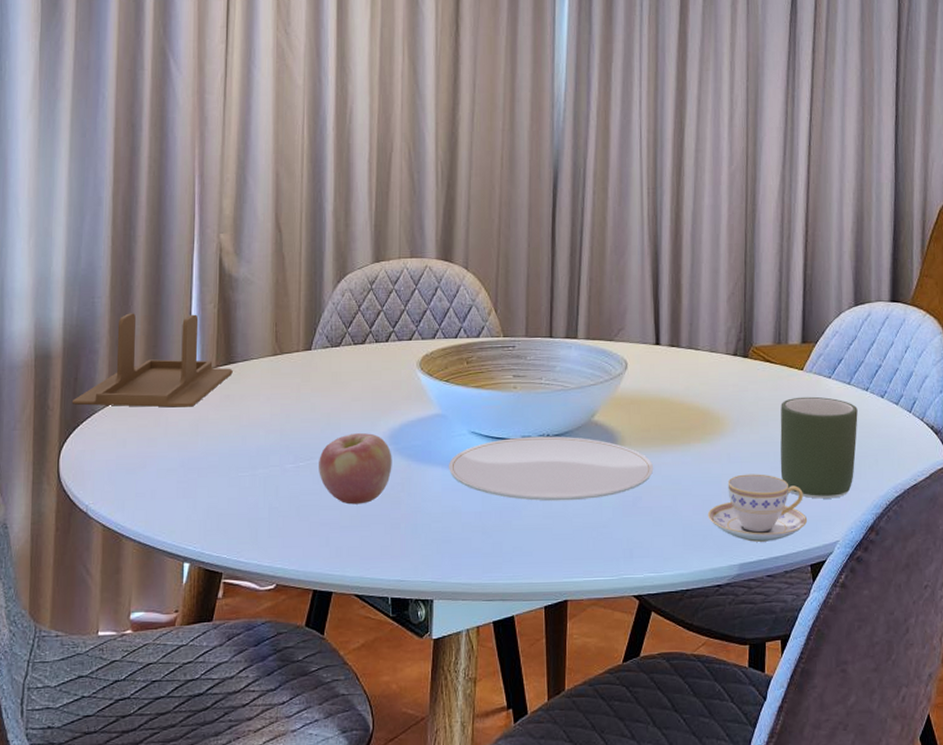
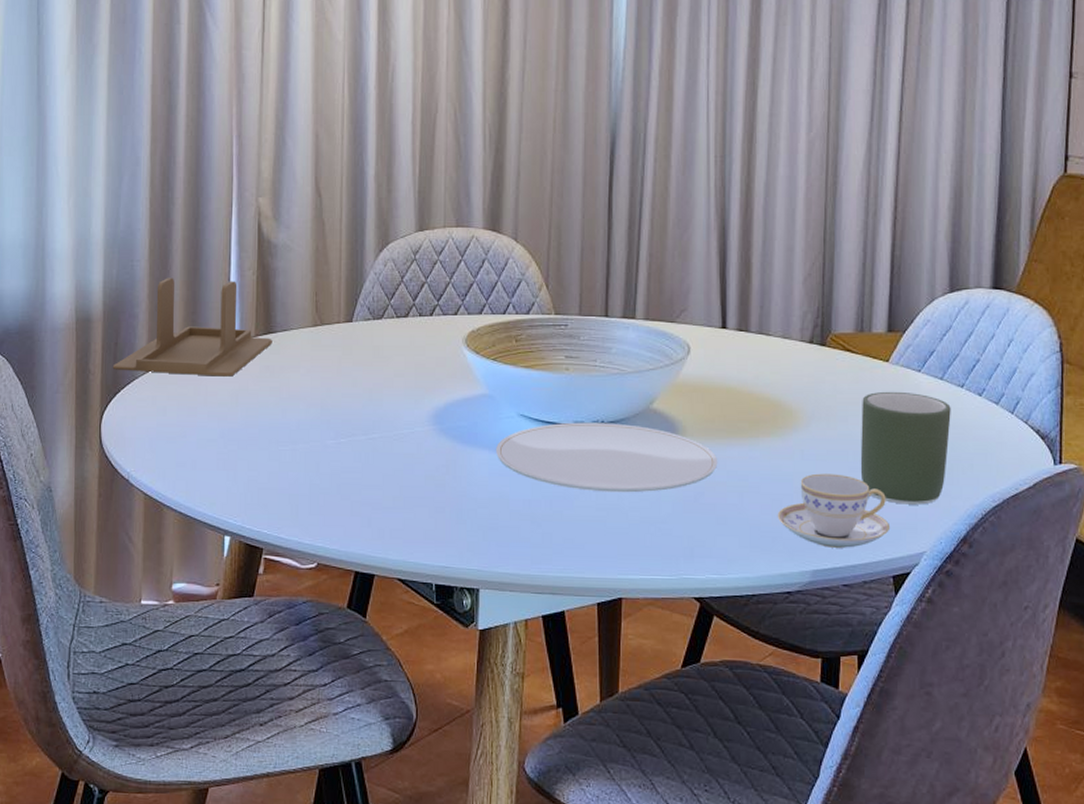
apple: present [319,433,392,505] -> none [360,411,437,485]

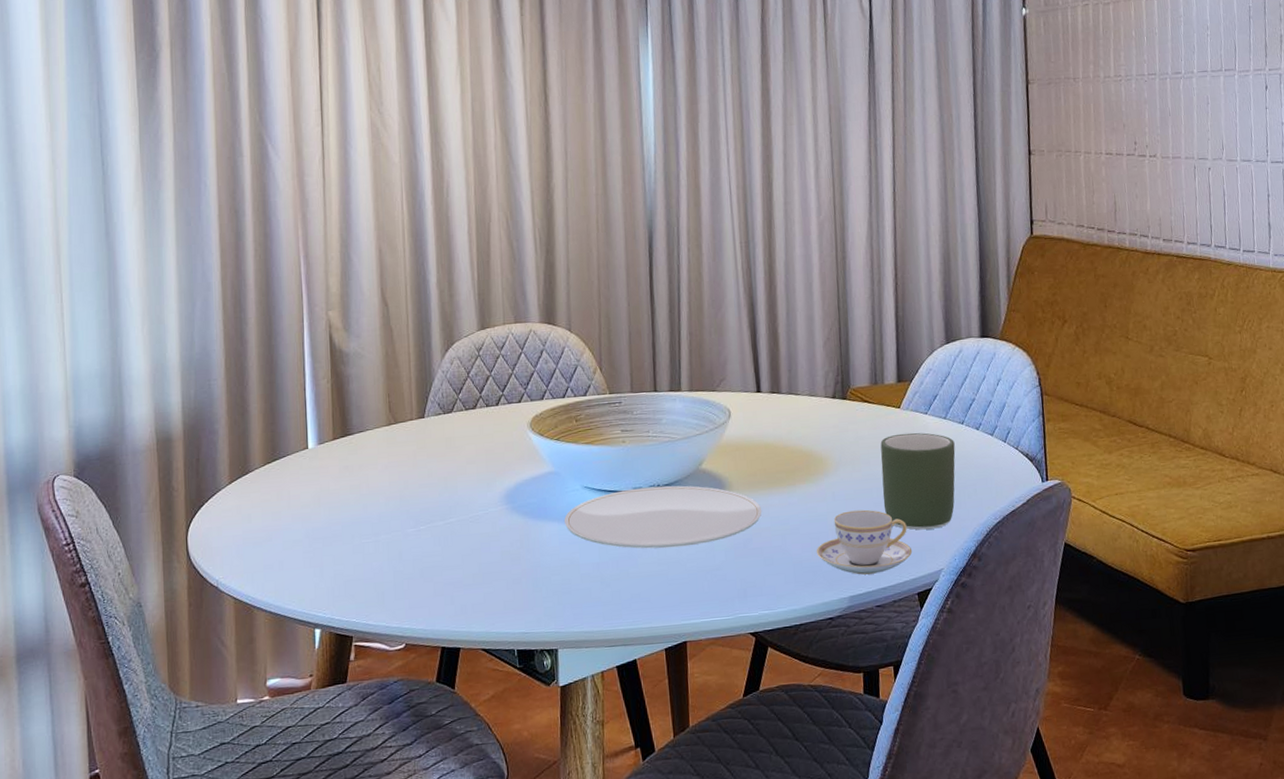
napkin holder: present [112,278,272,377] -> none [195,390,350,485]

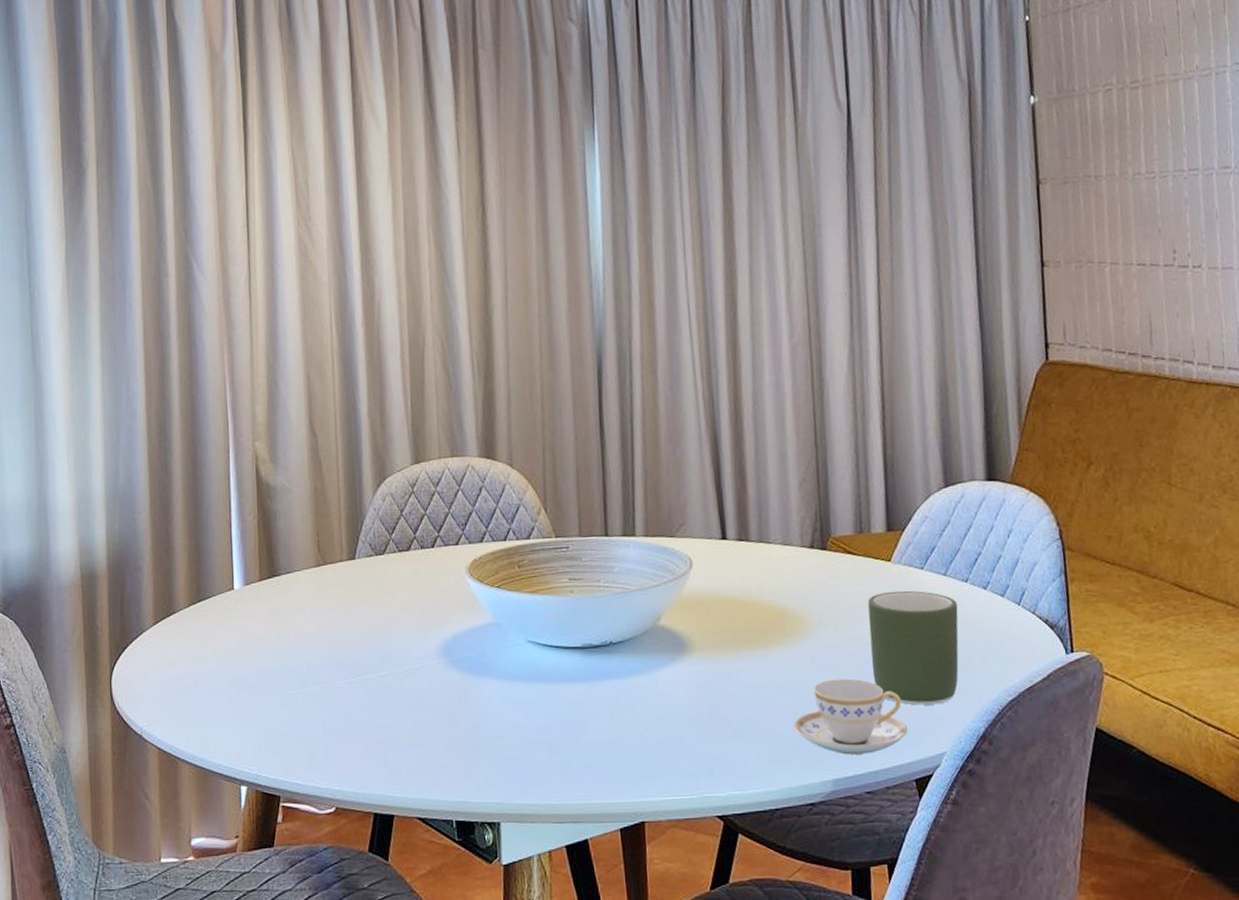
plate: present [564,485,762,549] -> none [507,642,730,714]

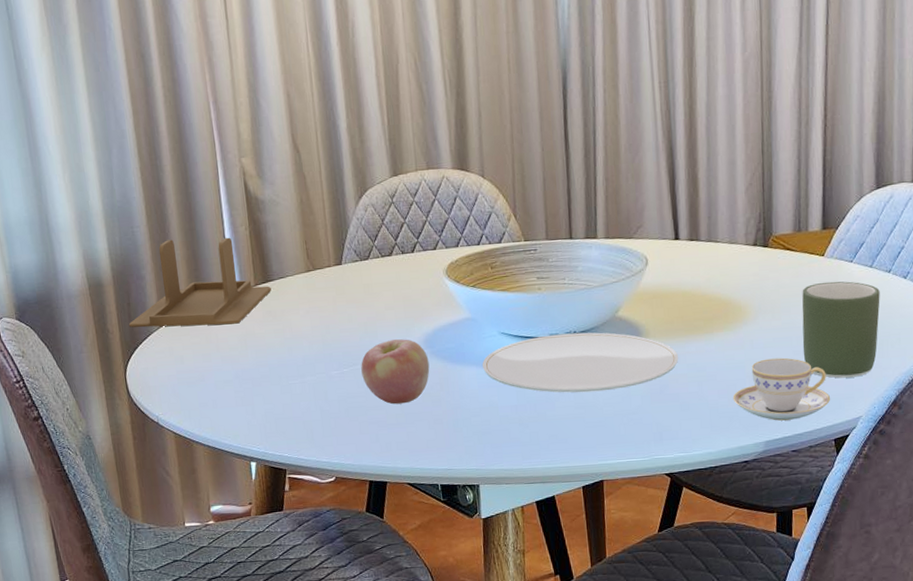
napkin holder: none [119,526,277,625] -> present [128,237,271,328]
apple: none [371,645,447,722] -> present [361,339,430,405]
plate: none [507,642,730,714] -> present [482,332,679,393]

